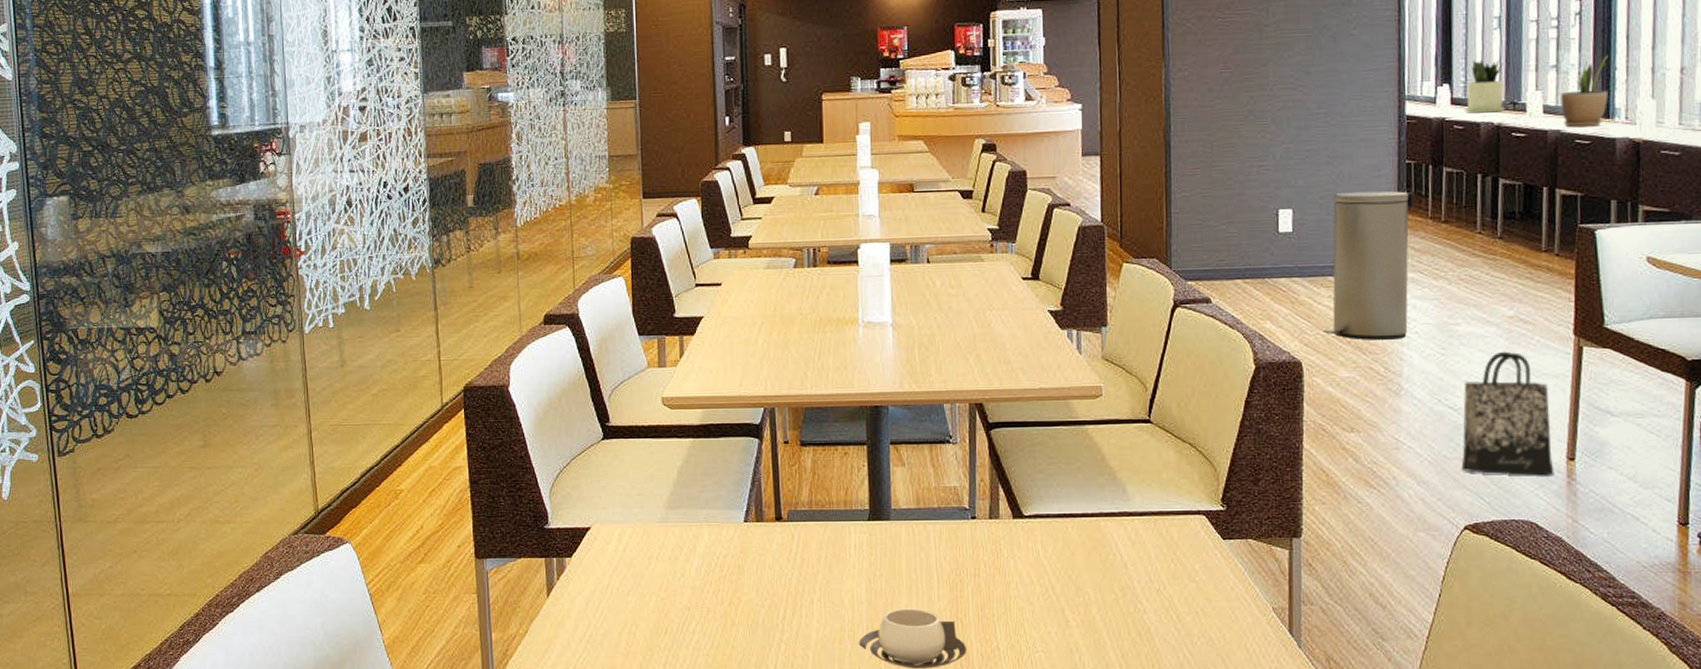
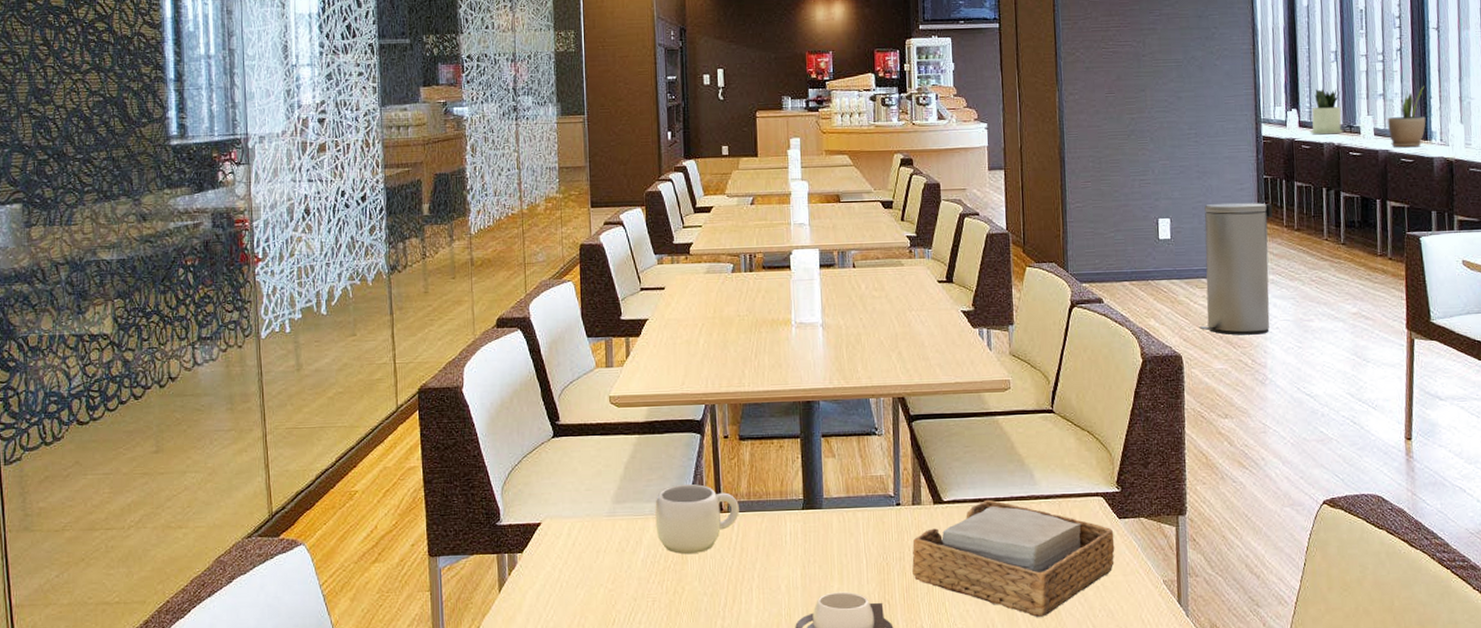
mug: none [710,490,800,564] -> present [655,483,739,555]
napkin holder: none [988,515,1218,642] -> present [912,499,1115,617]
shopping bag: present [1461,351,1555,476] -> none [1318,344,1396,454]

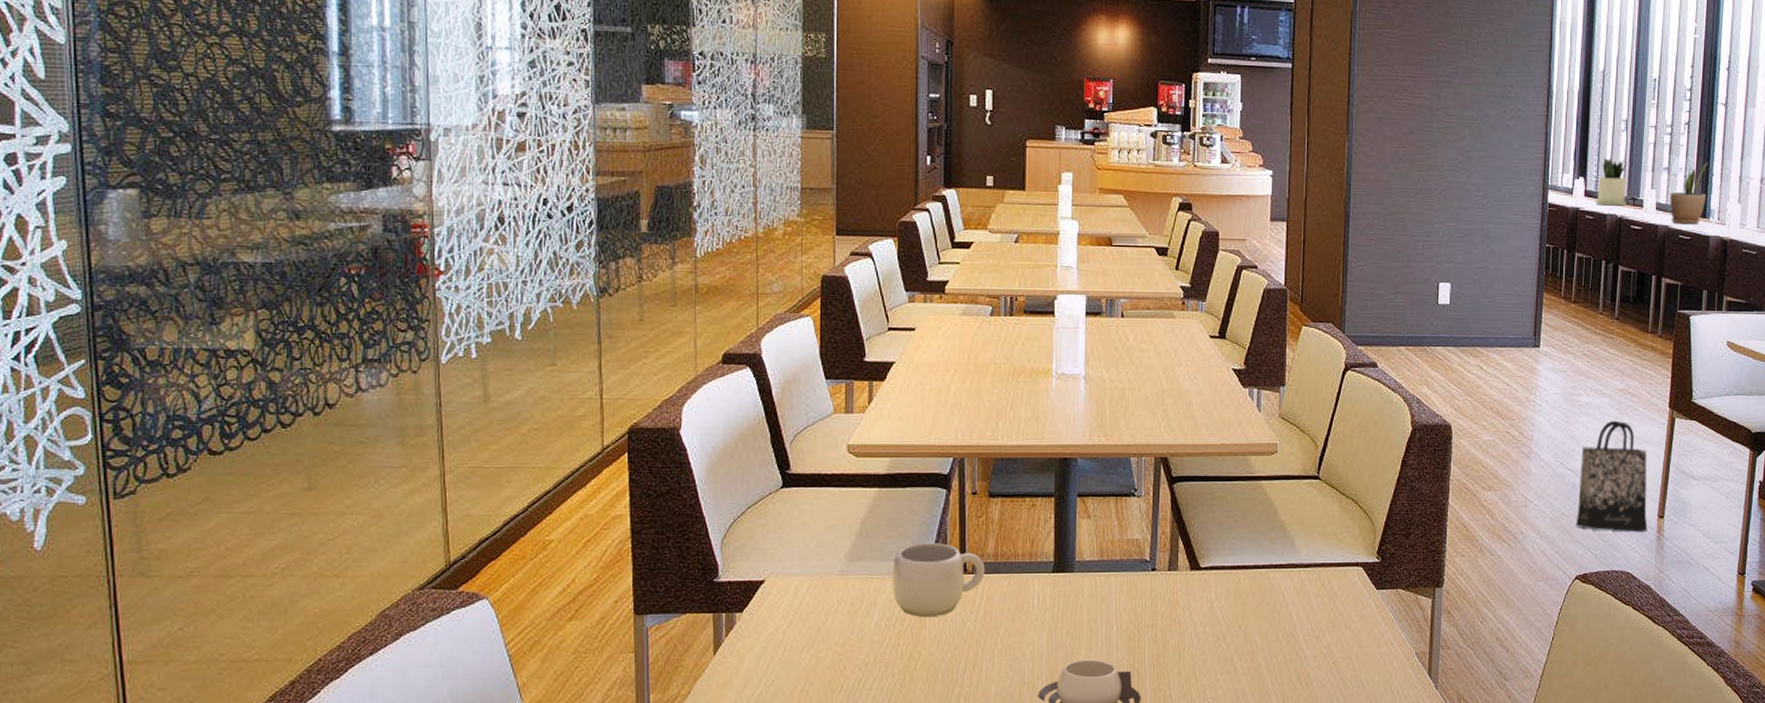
napkin holder: present [912,499,1115,617] -> none [1164,566,1371,687]
pedal bin: present [1199,202,1273,335] -> none [1470,270,1553,407]
shopping bag: none [1318,344,1396,454] -> present [1575,420,1648,532]

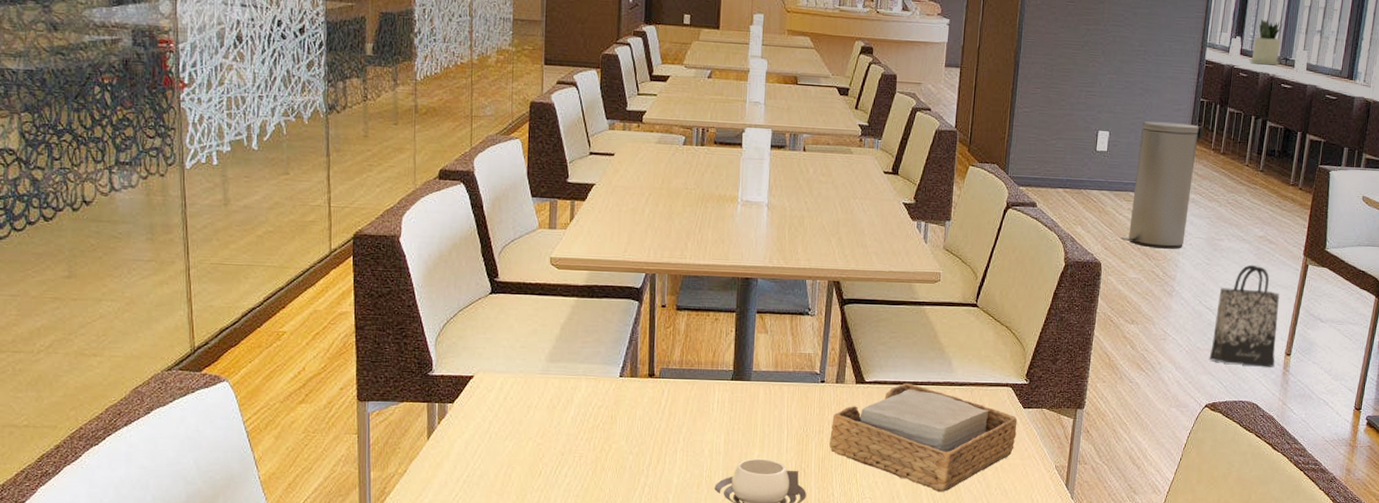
mug: present [893,542,985,618] -> none [588,348,671,415]
napkin holder: none [1164,566,1371,687] -> present [829,382,1018,492]
pedal bin: none [1470,270,1553,407] -> present [1120,121,1205,249]
potted plant: present [1670,162,1708,225] -> none [1319,27,1359,86]

